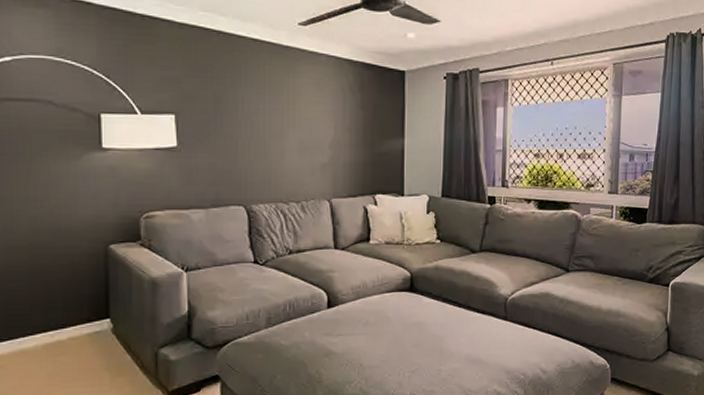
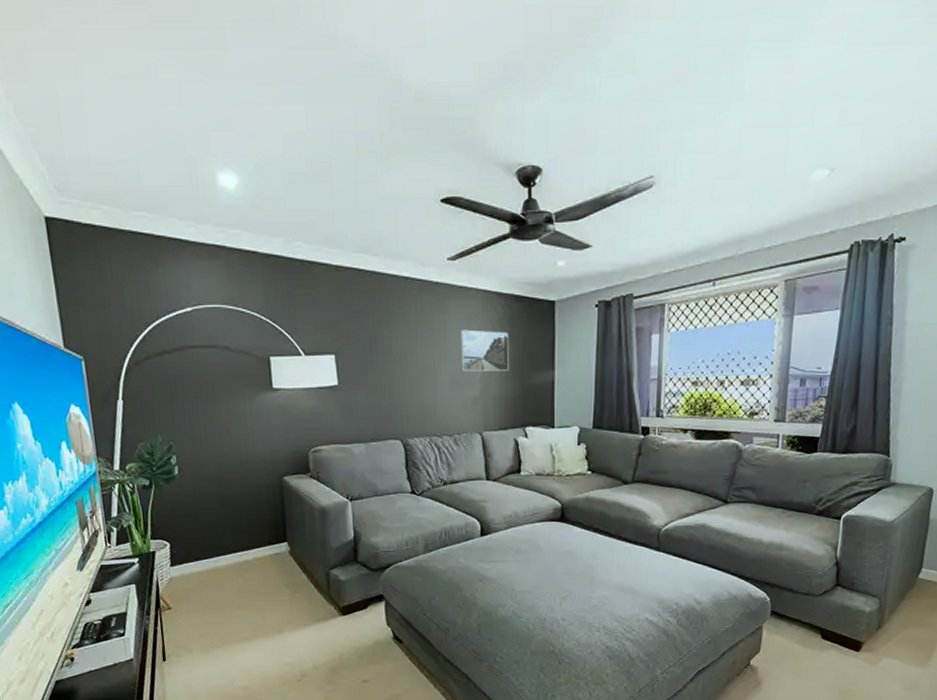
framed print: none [310,94,359,138] -> present [460,329,509,372]

